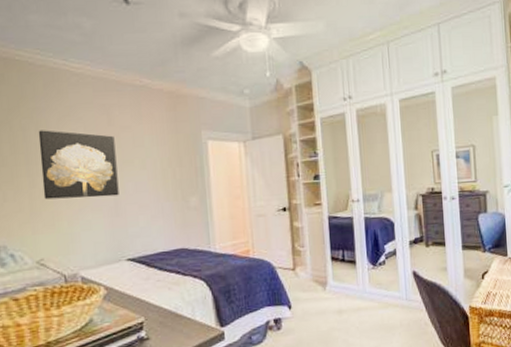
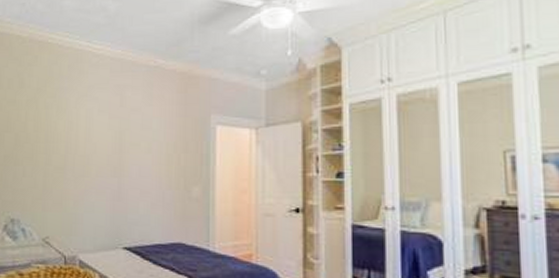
wall art: present [38,130,119,200] -> none [56,109,125,179]

